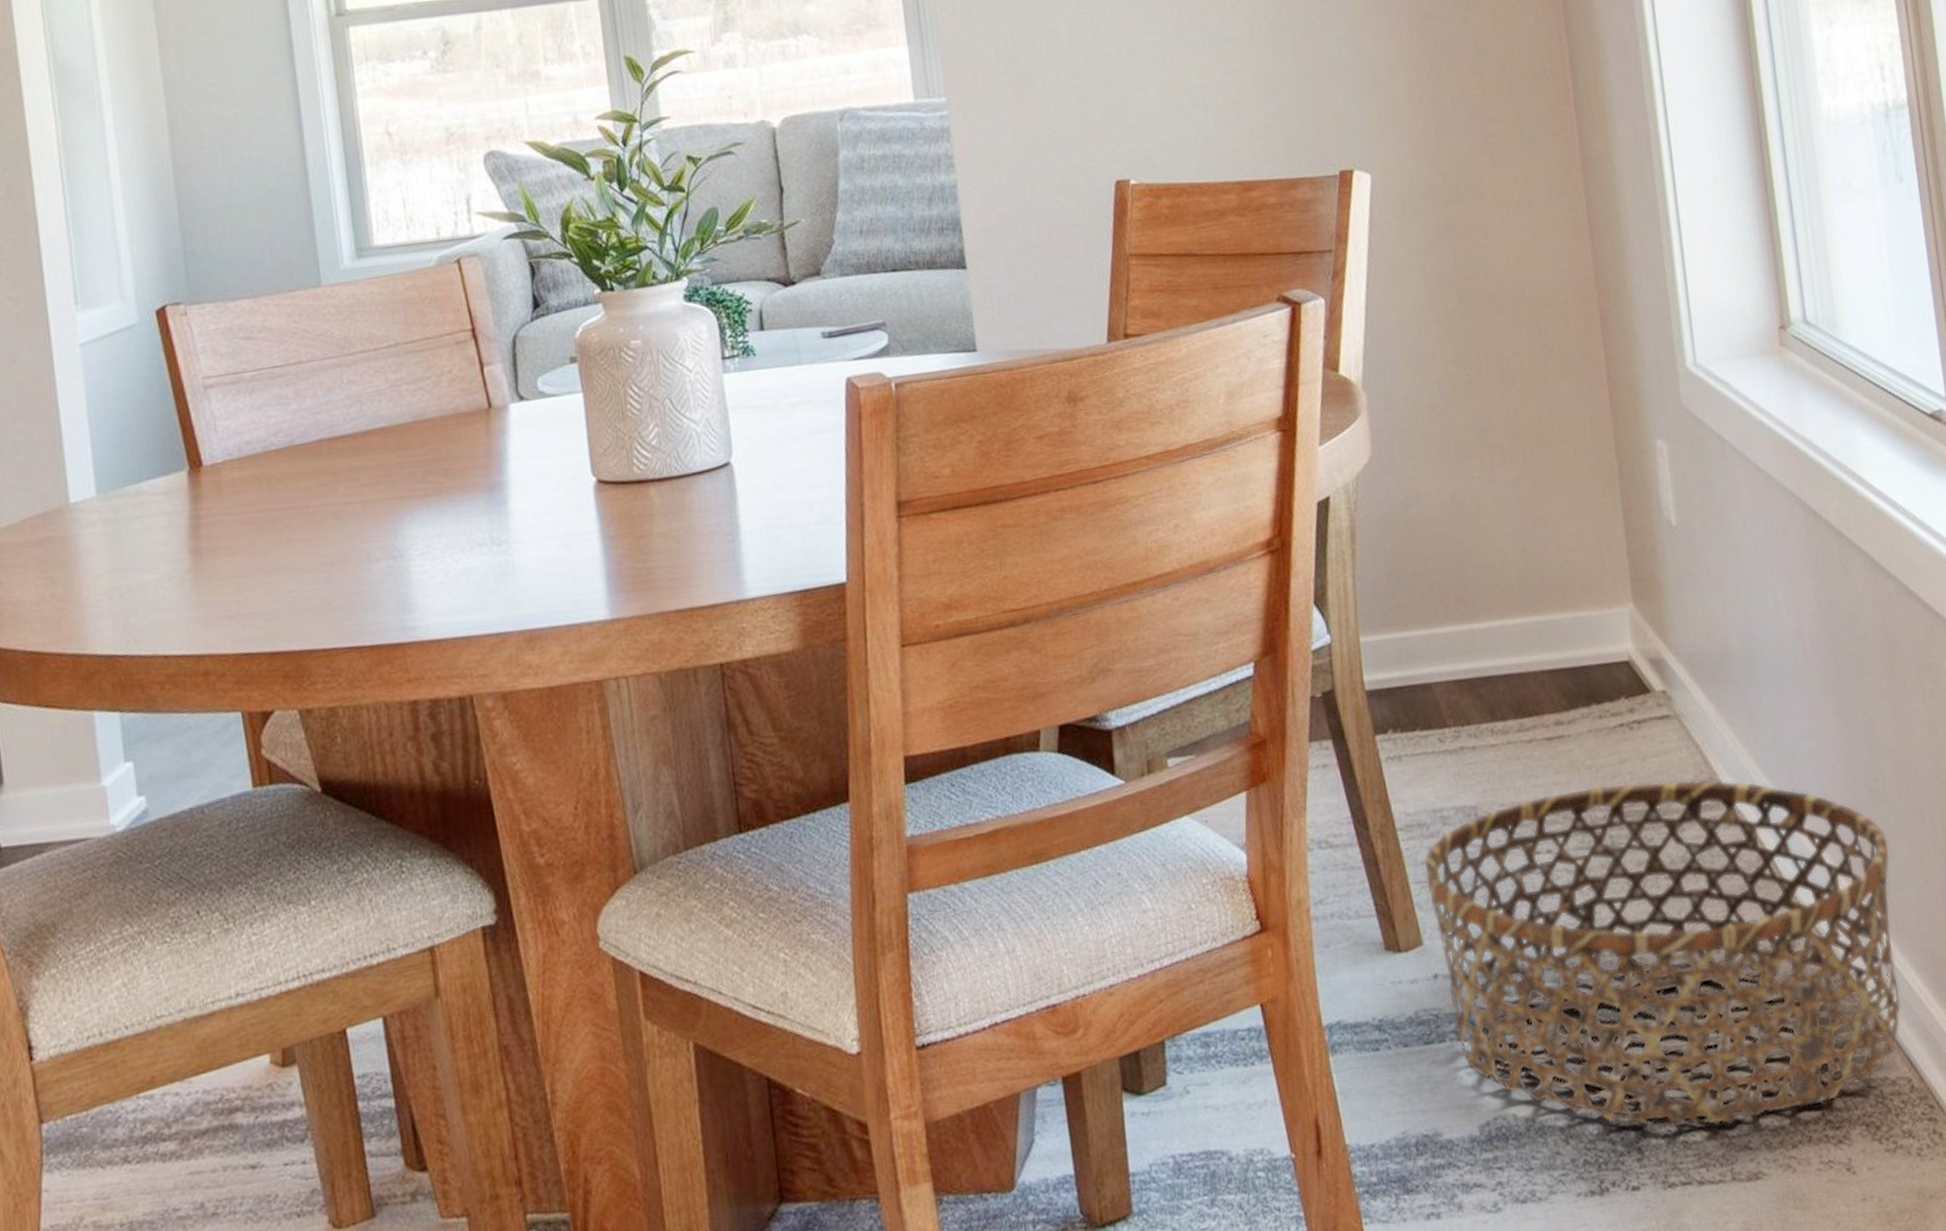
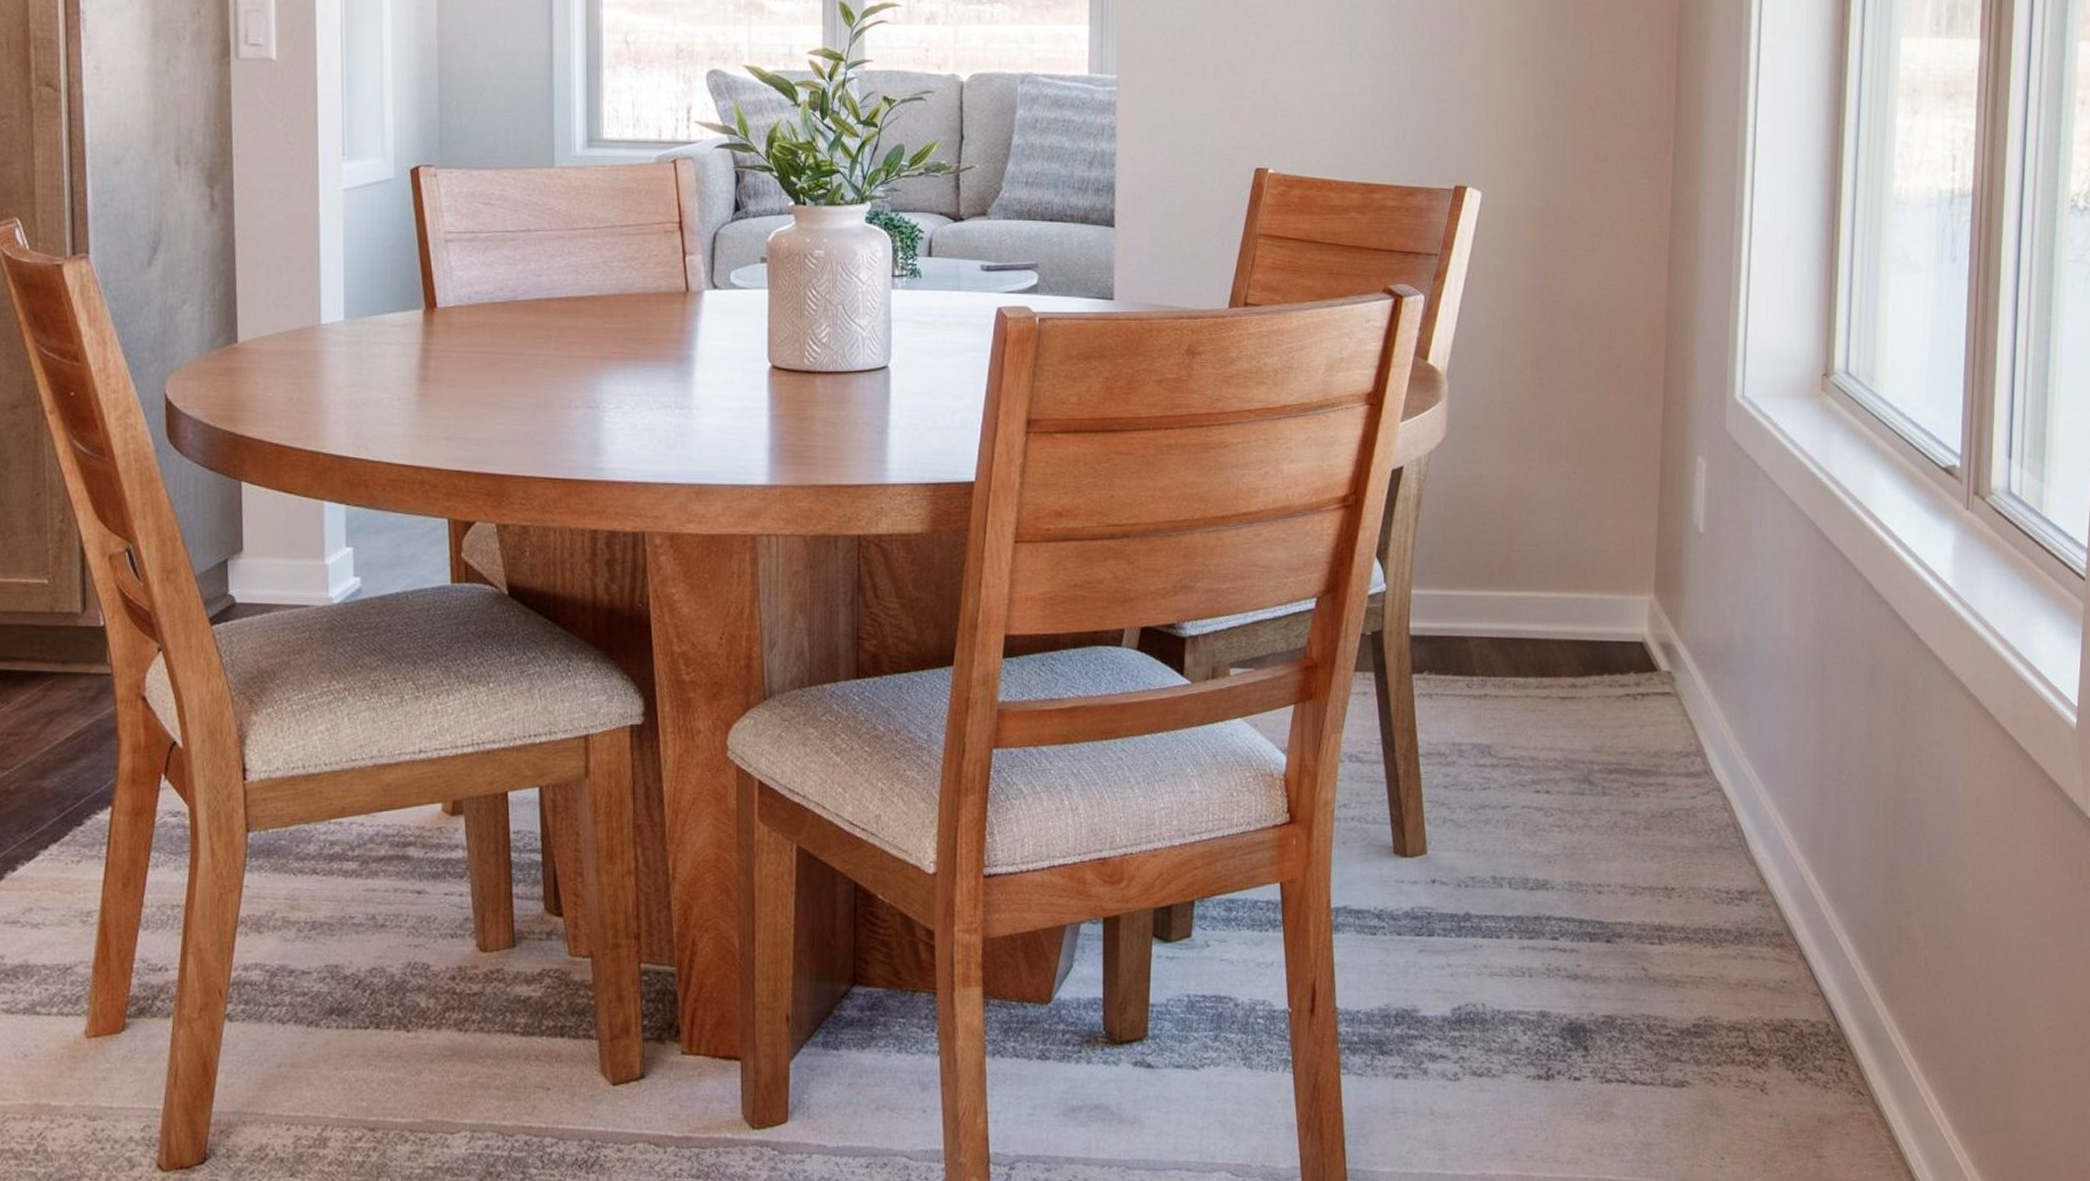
basket: present [1424,780,1901,1129] -> none [1438,743,1843,1040]

